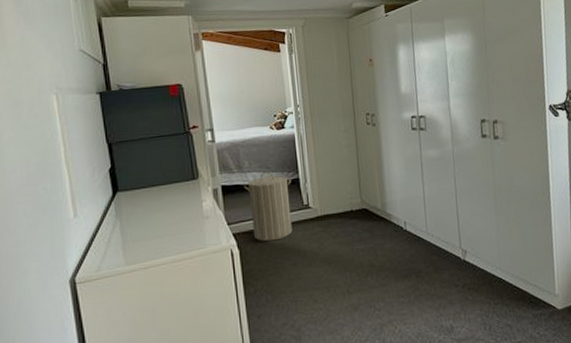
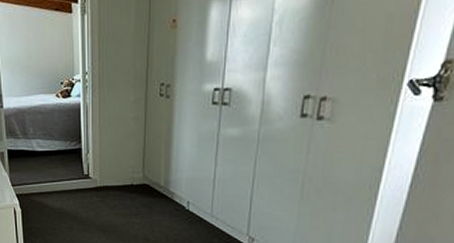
laundry hamper: present [244,171,293,242] -> none [28,139,74,205]

